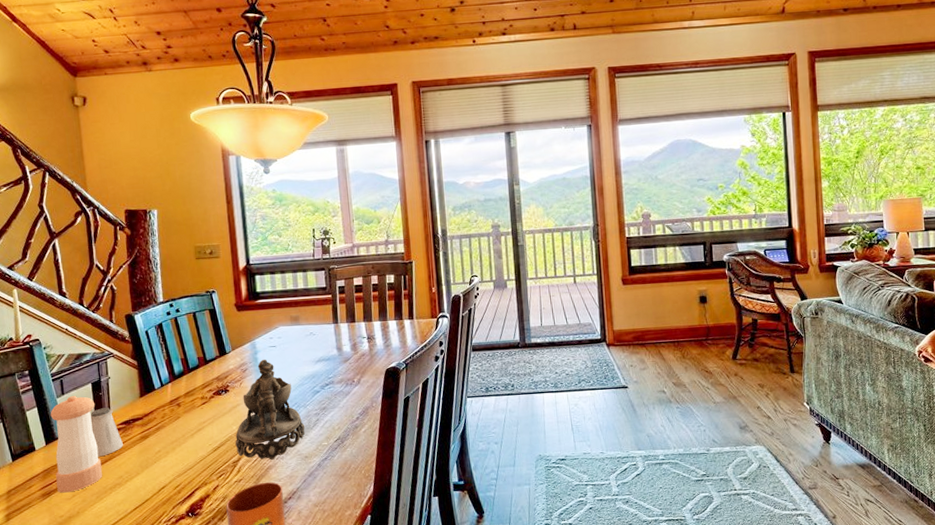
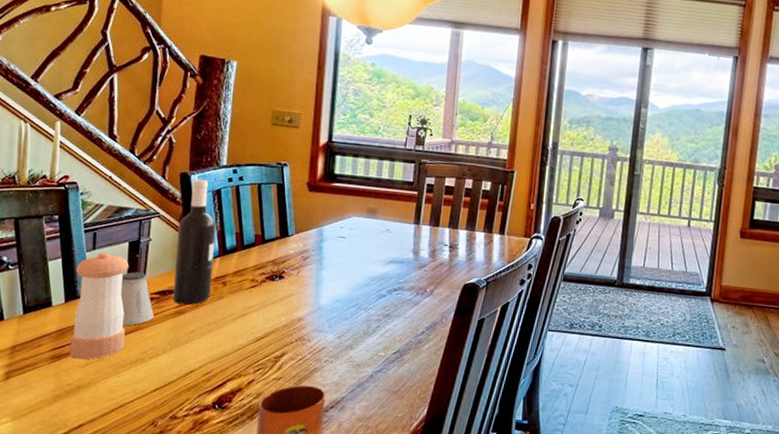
wine bottle: none [130,317,169,430] -> present [172,179,216,305]
decorative bowl: present [235,359,306,460] -> none [281,249,363,362]

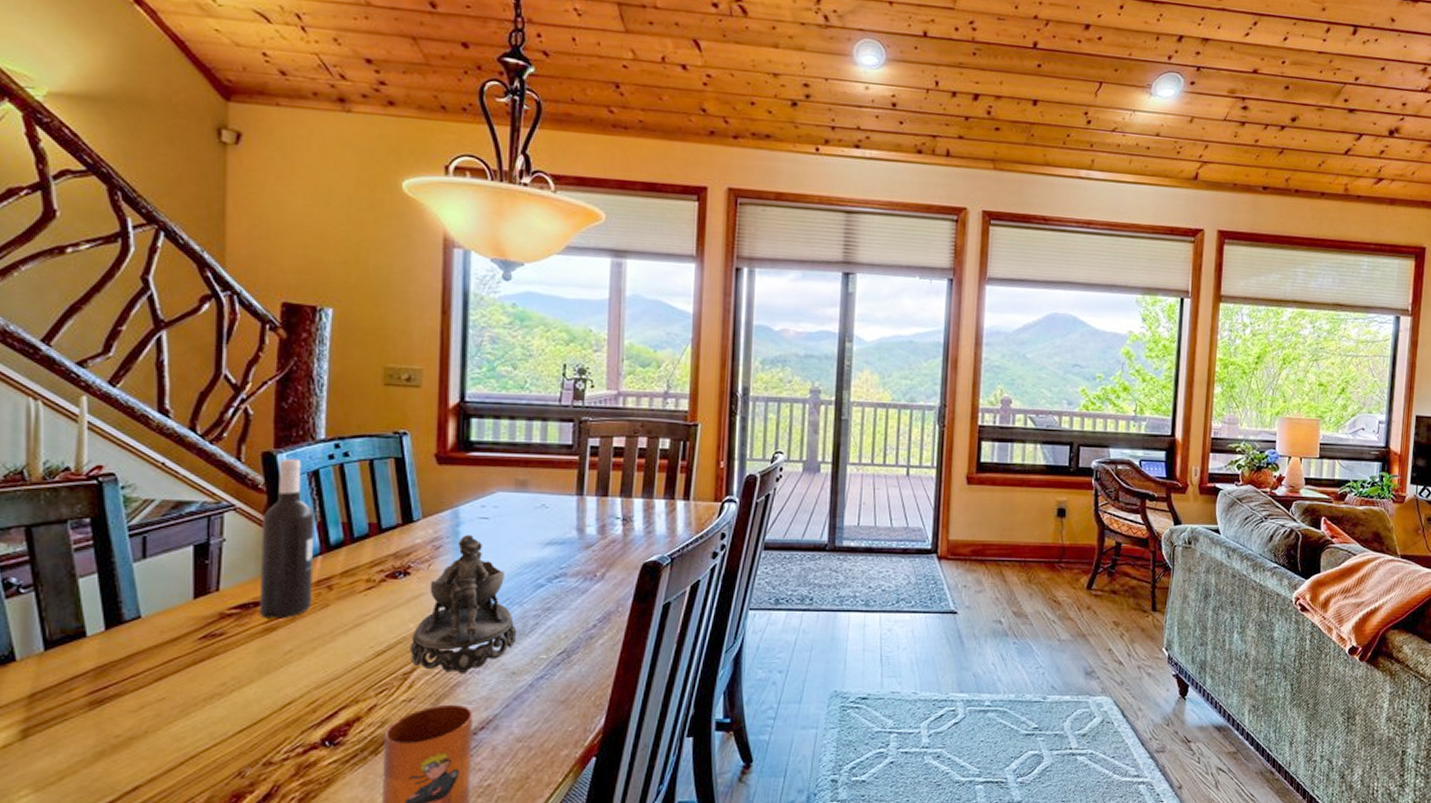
pepper shaker: present [70,252,130,360] -> none [116,561,196,702]
saltshaker: present [120,272,154,326] -> none [185,583,233,653]
decorative bowl: none [281,249,363,362] -> present [410,534,517,674]

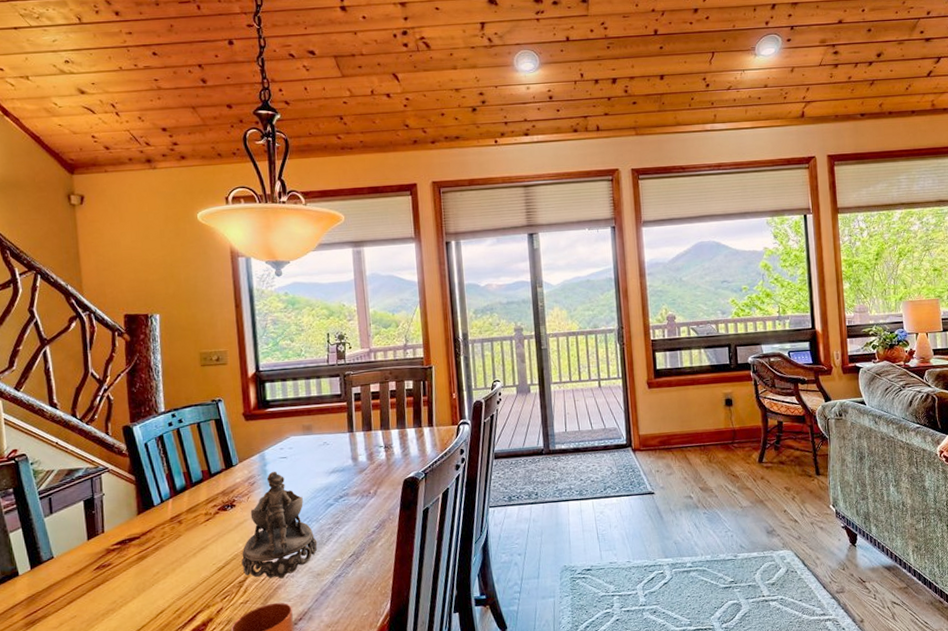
wine bottle: present [259,458,315,619] -> none [128,428,169,550]

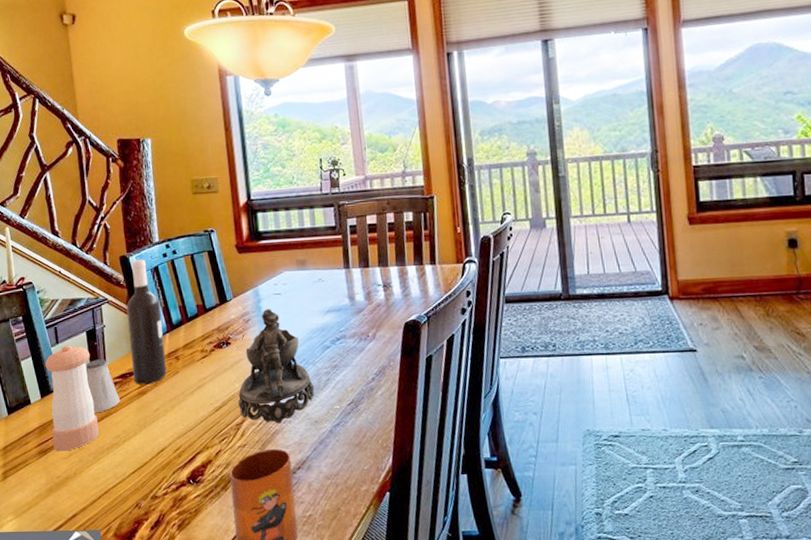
pepper shaker: none [36,515,94,622] -> present [45,345,99,451]
saltshaker: none [81,527,118,581] -> present [85,359,120,413]
wine bottle: none [128,428,169,550] -> present [126,259,167,385]

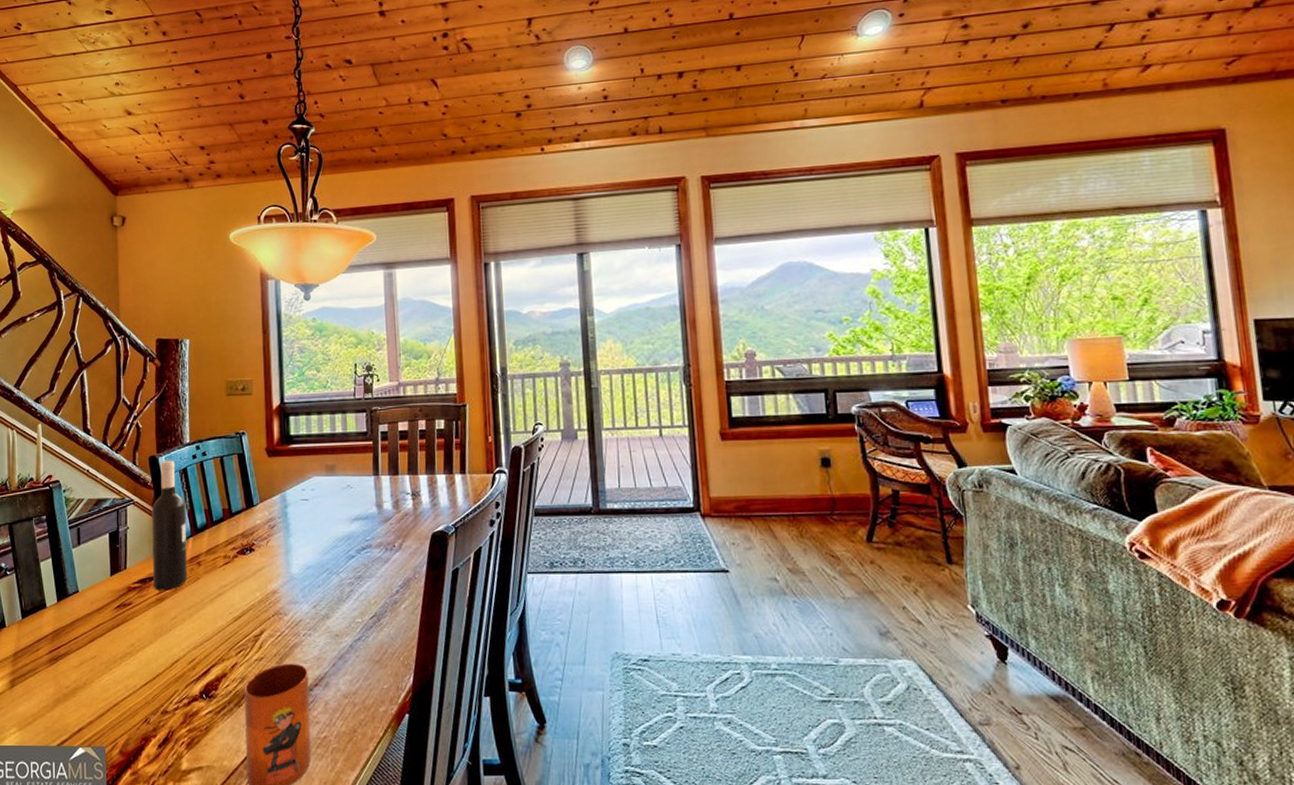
pepper shaker: present [45,345,99,451] -> none [64,547,114,659]
saltshaker: present [85,359,120,413] -> none [105,562,137,620]
decorative bowl: present [238,308,315,424] -> none [258,514,337,636]

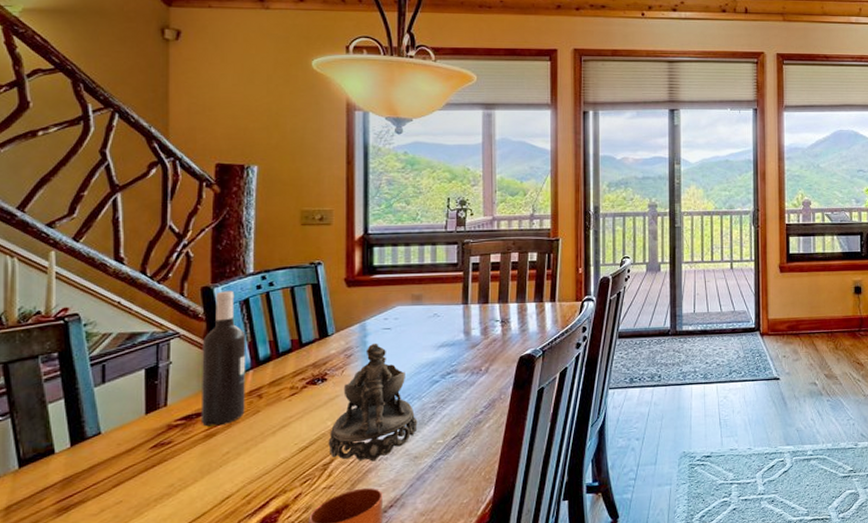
decorative bowl: none [258,514,337,636] -> present [328,343,418,462]

